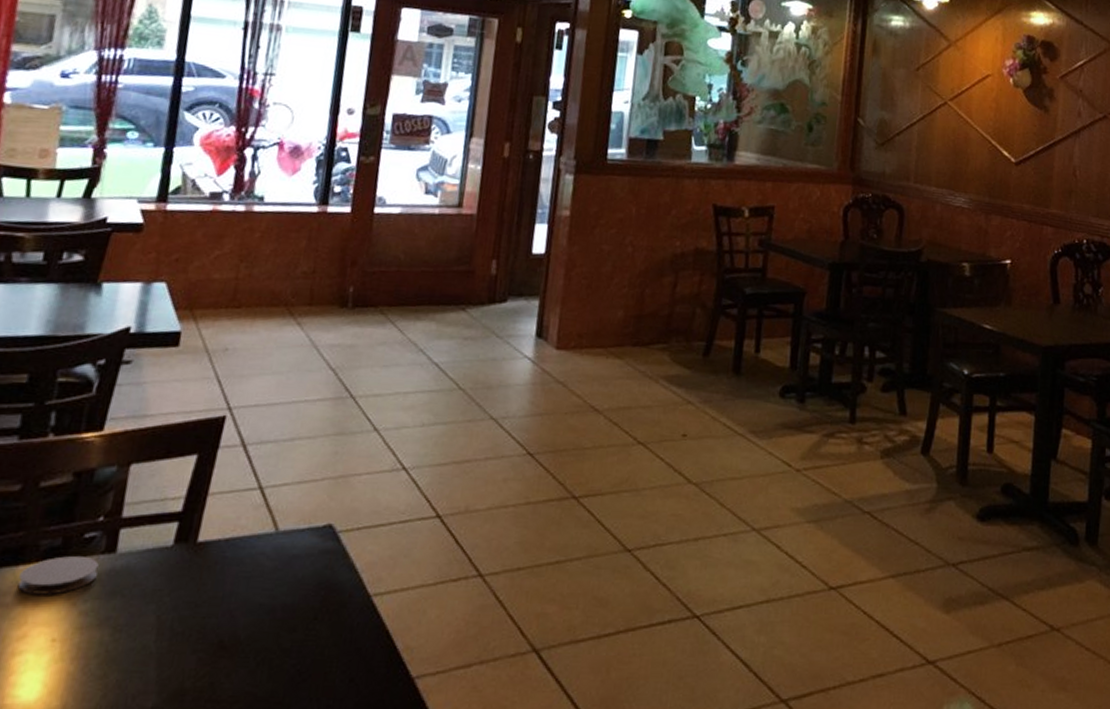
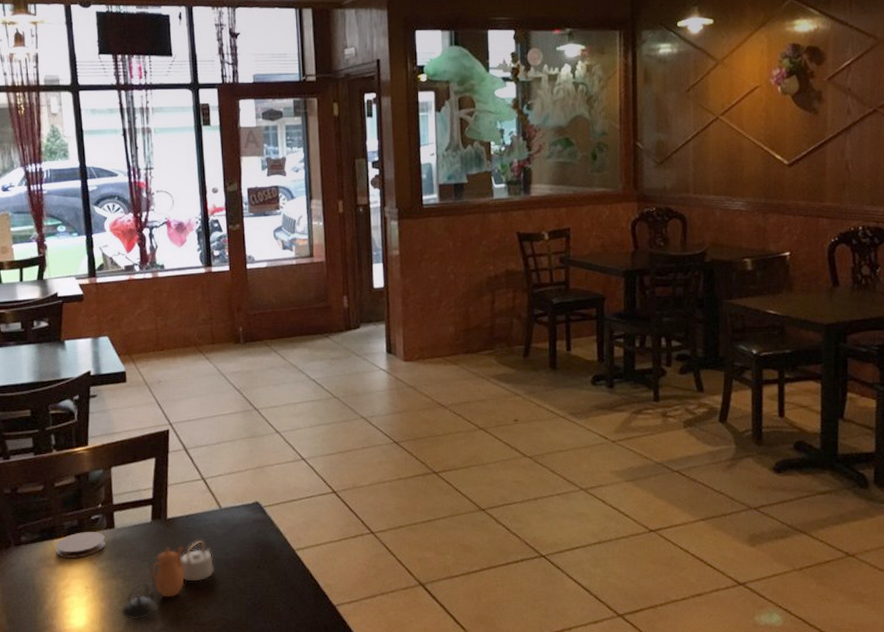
teapot: none [98,576,253,693] -> present [121,540,214,620]

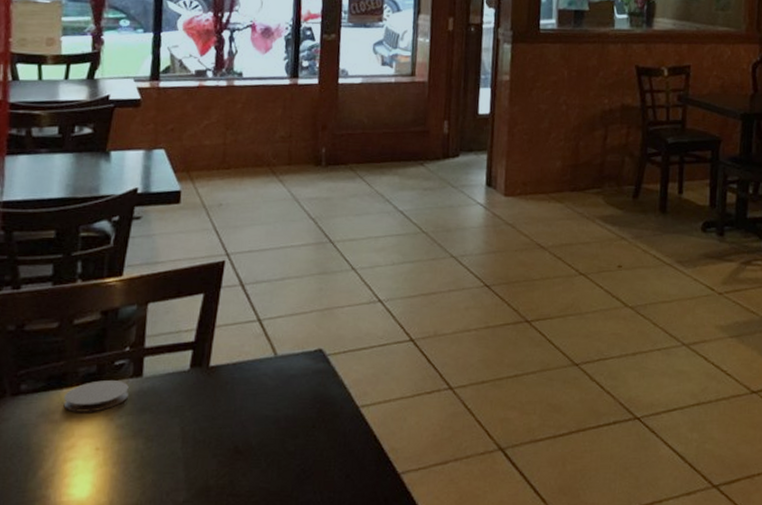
teapot: present [121,540,214,620] -> none [137,393,260,490]

